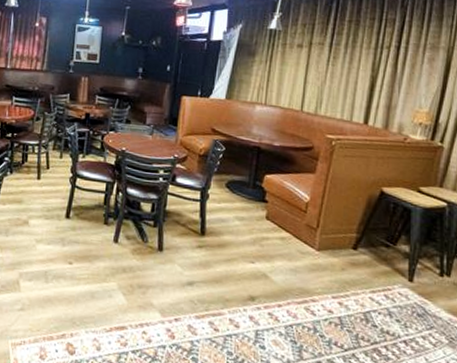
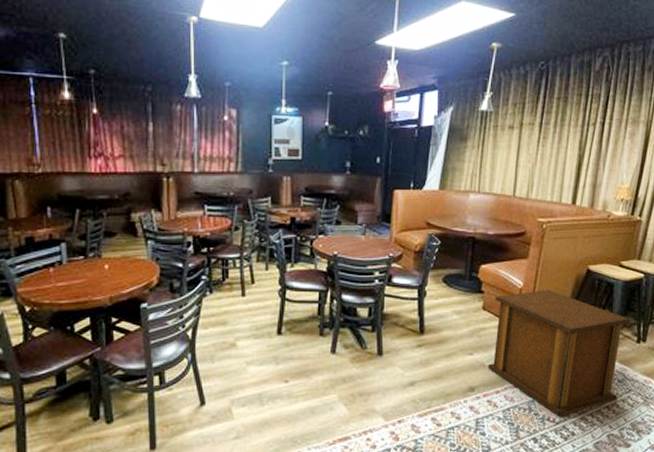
side table: none [270,206,430,343] -> present [488,290,630,416]

